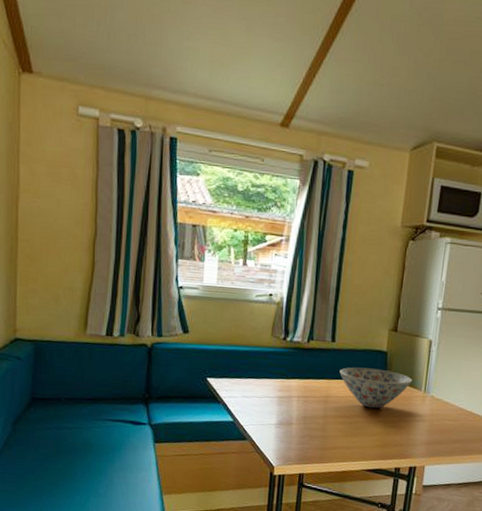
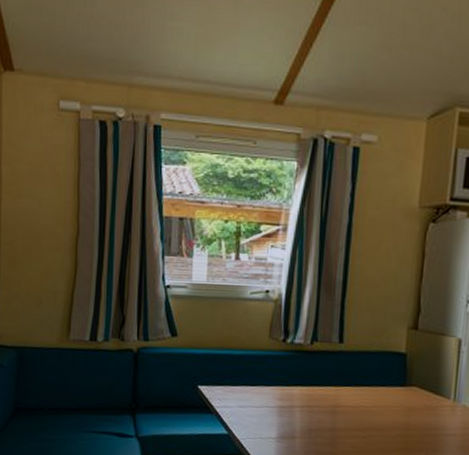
bowl: present [339,367,413,409] -> none [349,372,439,421]

